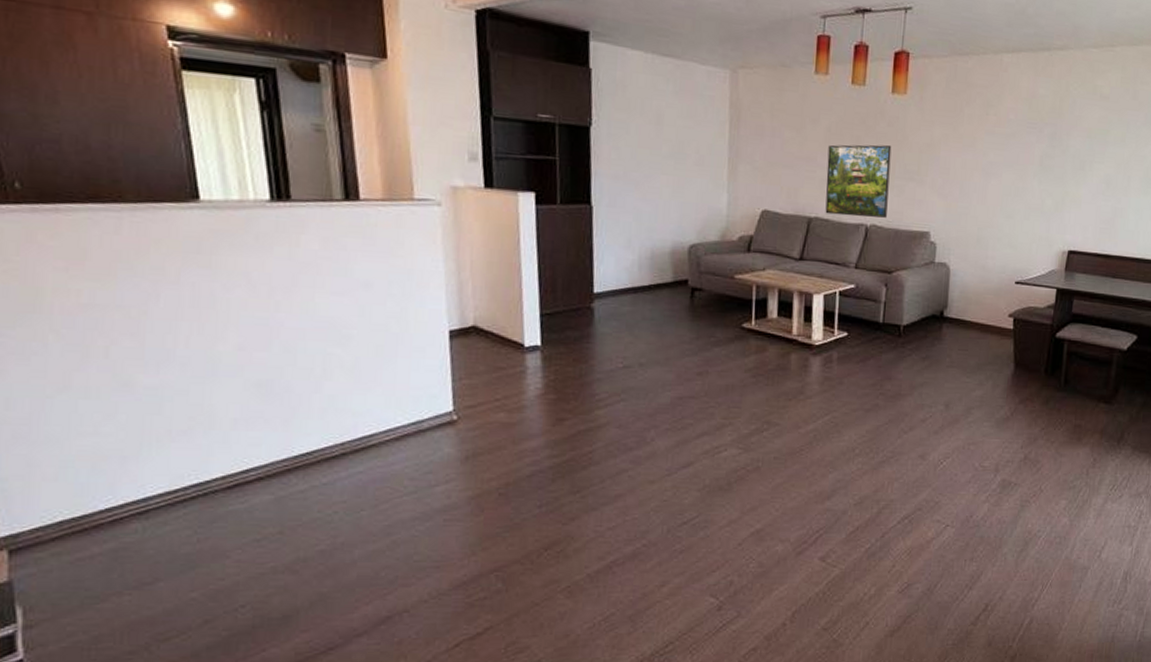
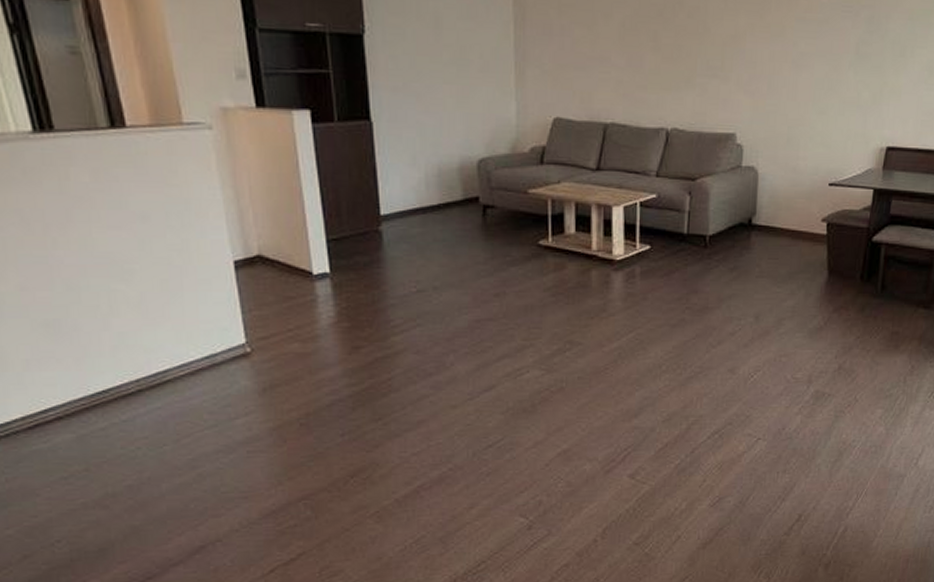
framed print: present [825,144,892,218] -> none [621,38,692,121]

